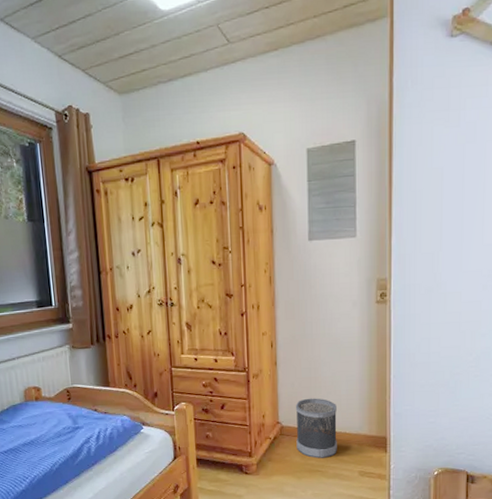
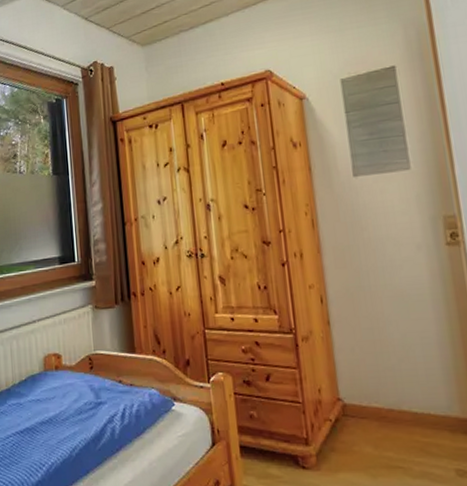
wastebasket: present [295,398,337,459] -> none [358,366,422,449]

